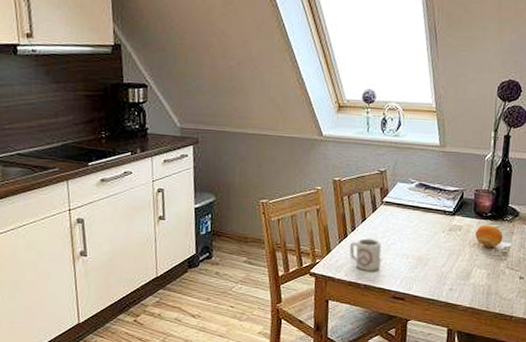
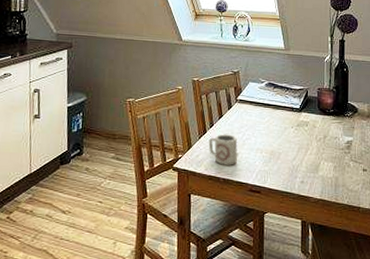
fruit: present [475,224,503,247] -> none [321,120,346,141]

